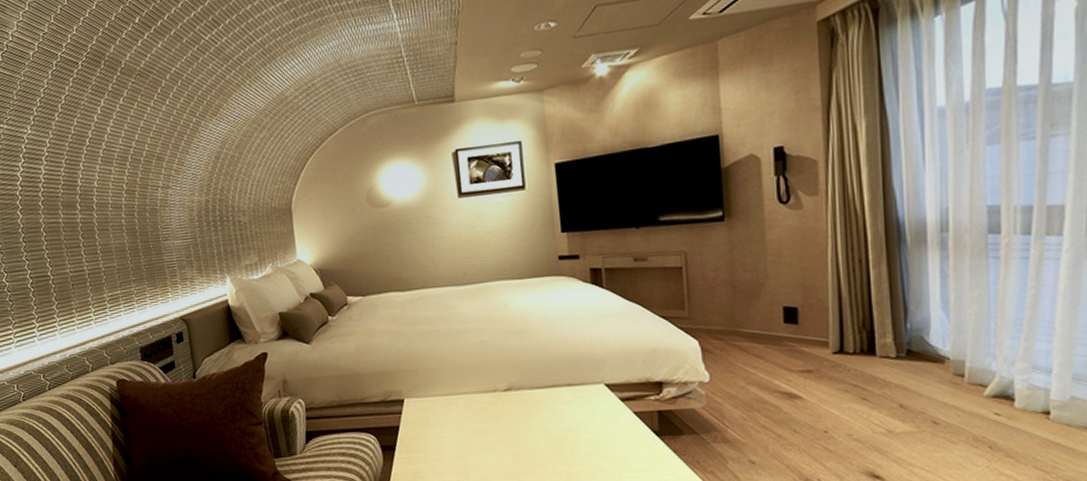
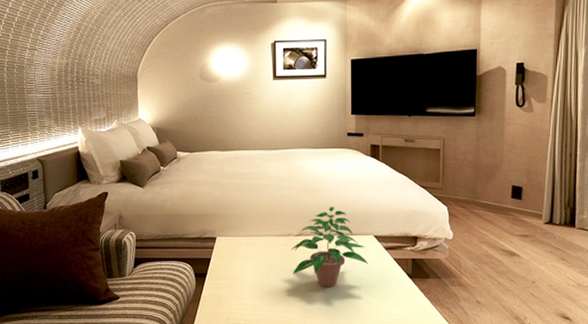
potted plant: none [499,351,600,454] -> present [291,207,368,287]

